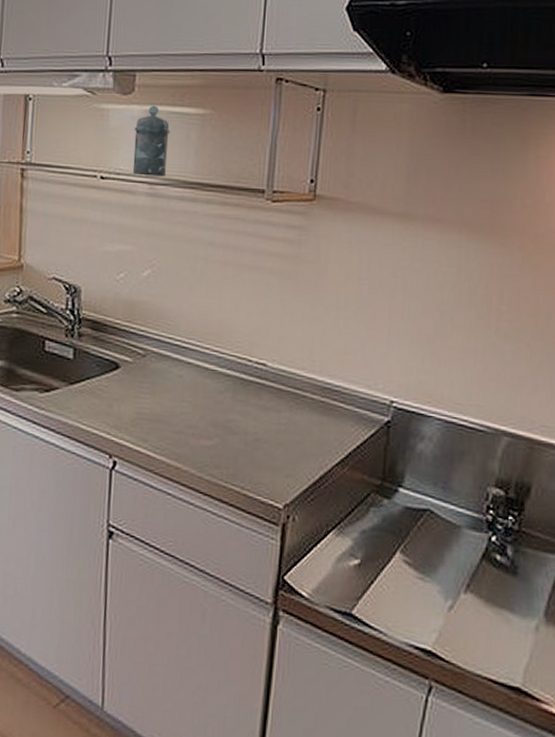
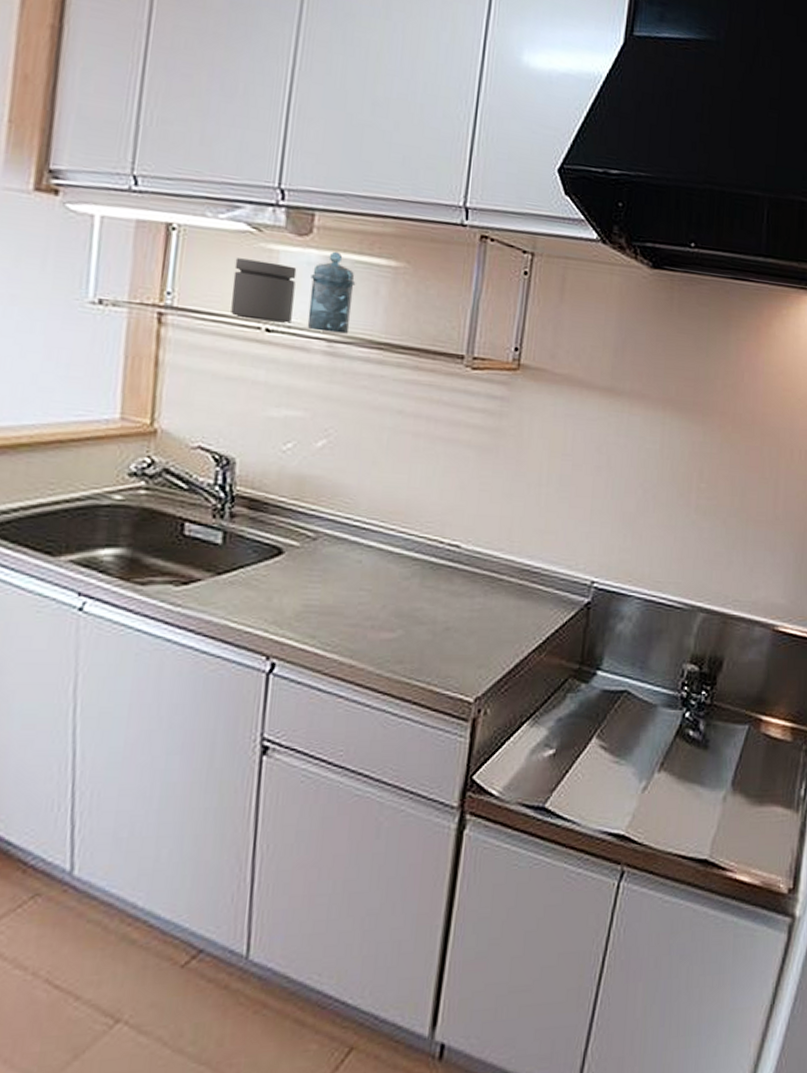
jar: none [74,118,123,171] -> present [231,258,297,323]

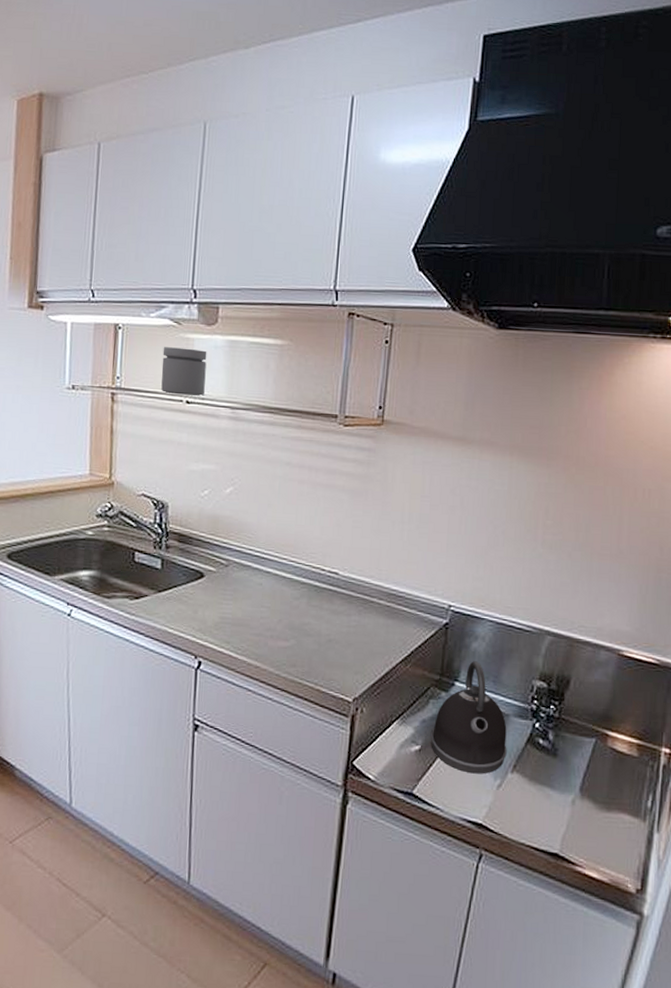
canister: present [307,251,356,334] -> none [216,336,251,402]
kettle: none [567,645,654,777] -> present [430,661,507,774]

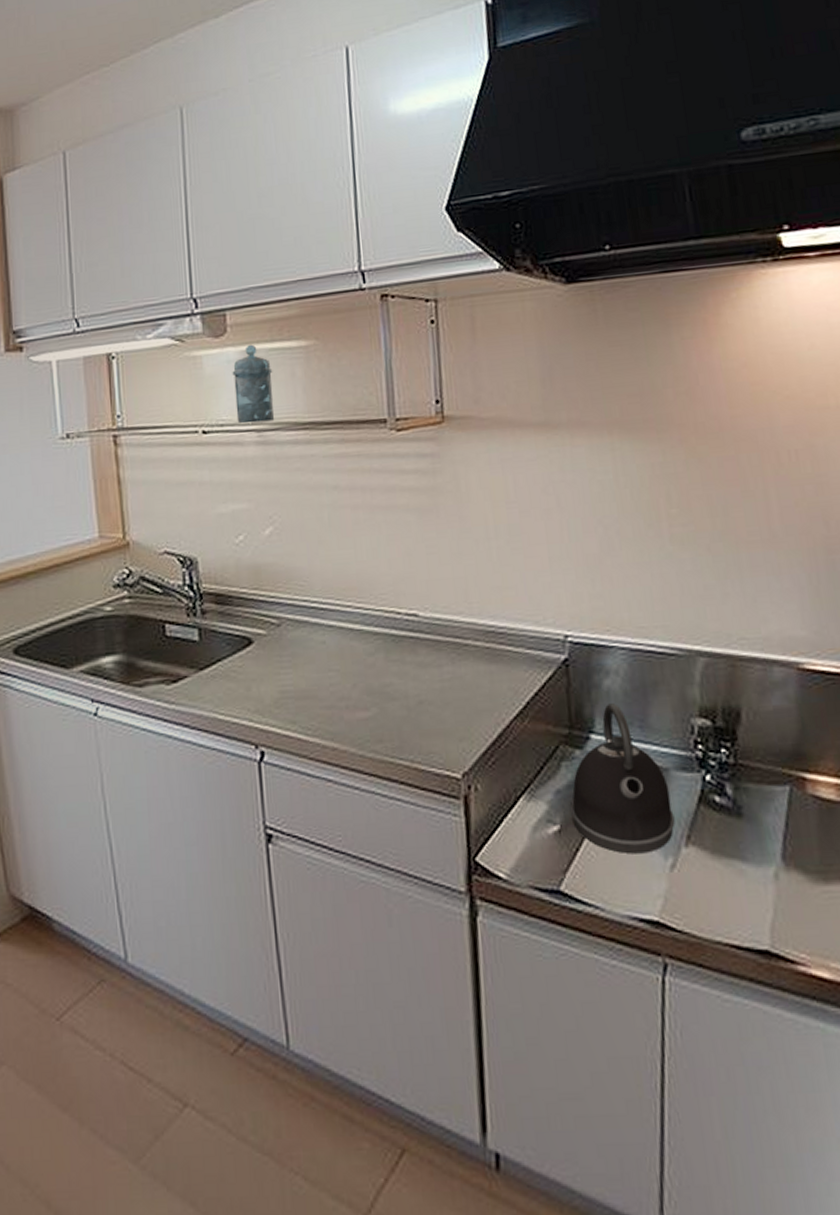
jar: present [161,347,207,396] -> none [167,367,223,426]
canister: none [216,336,251,402] -> present [232,344,275,424]

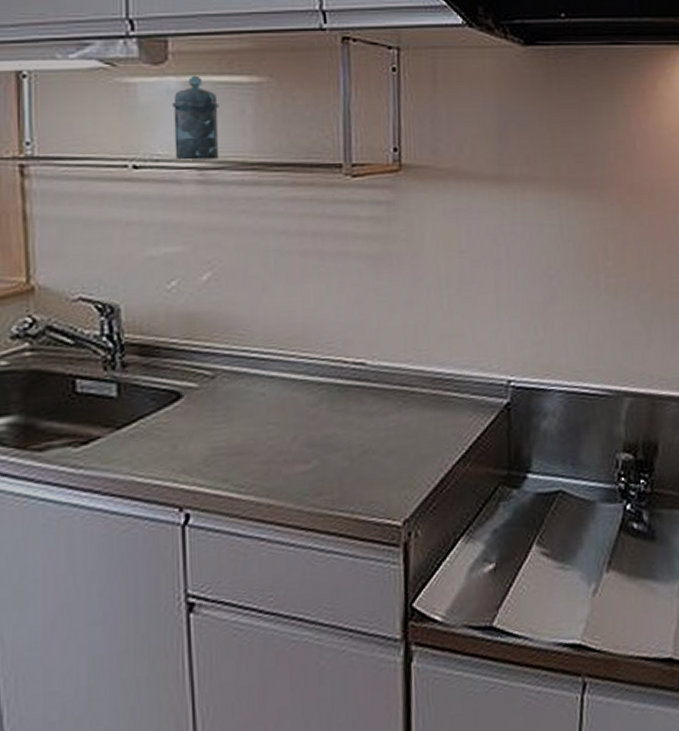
kettle: present [569,703,675,854] -> none [505,443,599,584]

